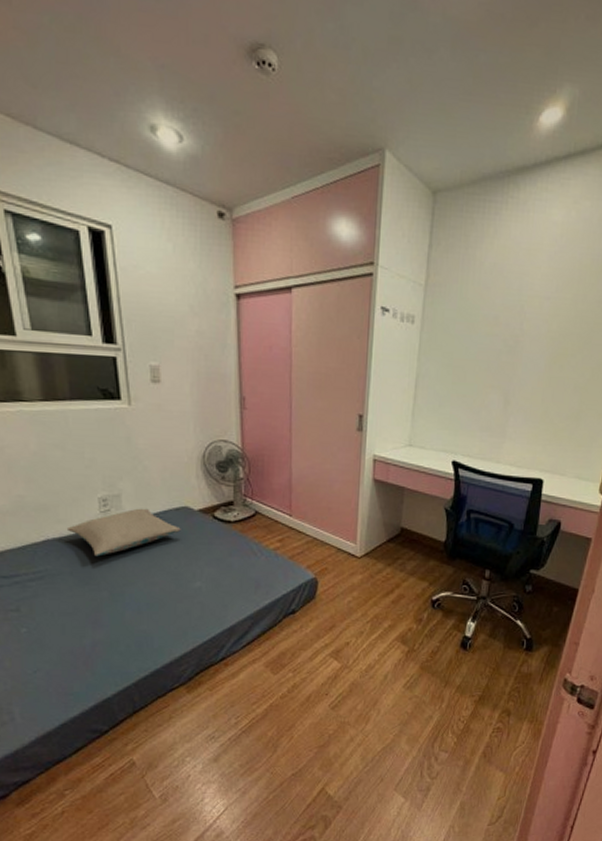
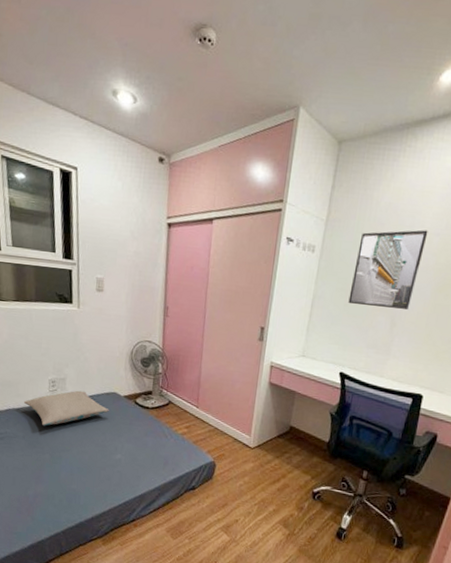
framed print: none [456,293,538,385] -> present [348,229,428,310]

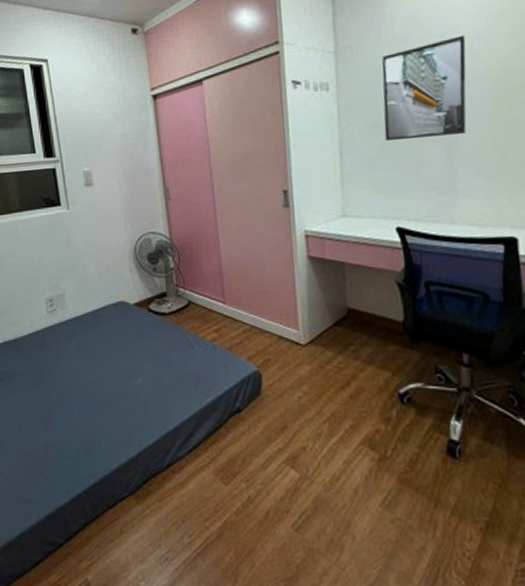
pillow: present [24,390,109,426] -> none [21,306,119,356]

